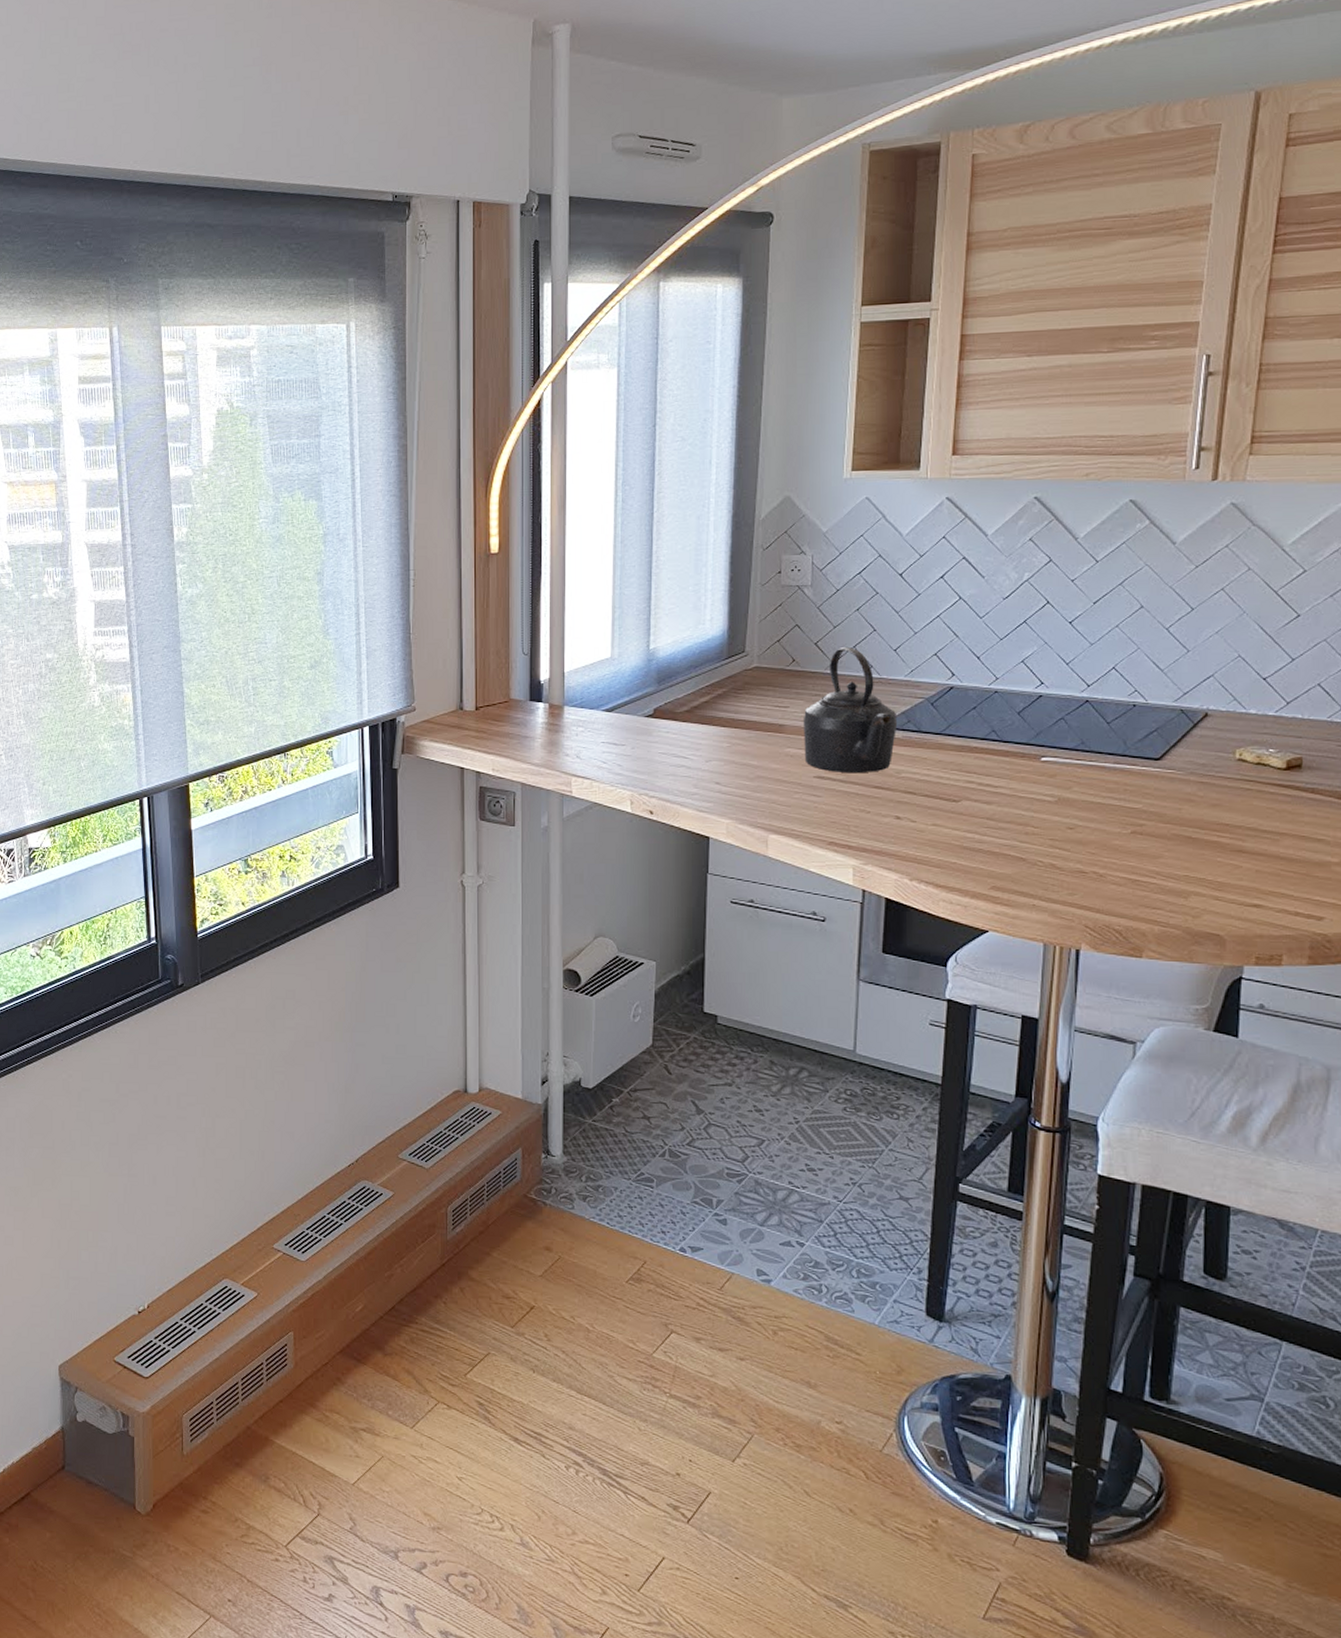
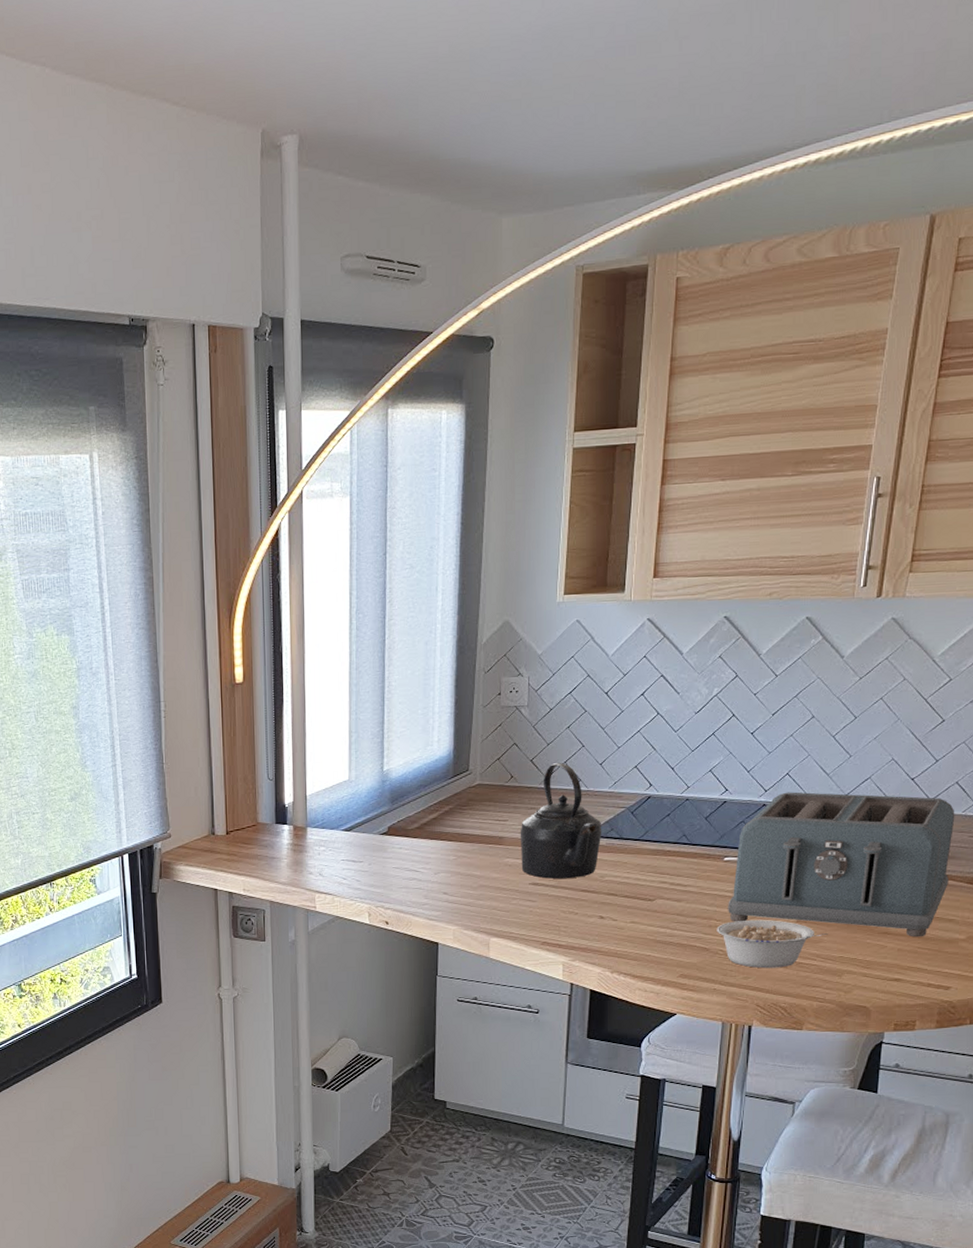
legume: none [1034,829,1169,885] -> present [716,920,828,969]
toaster: none [1047,688,1319,858] -> present [728,792,955,938]

